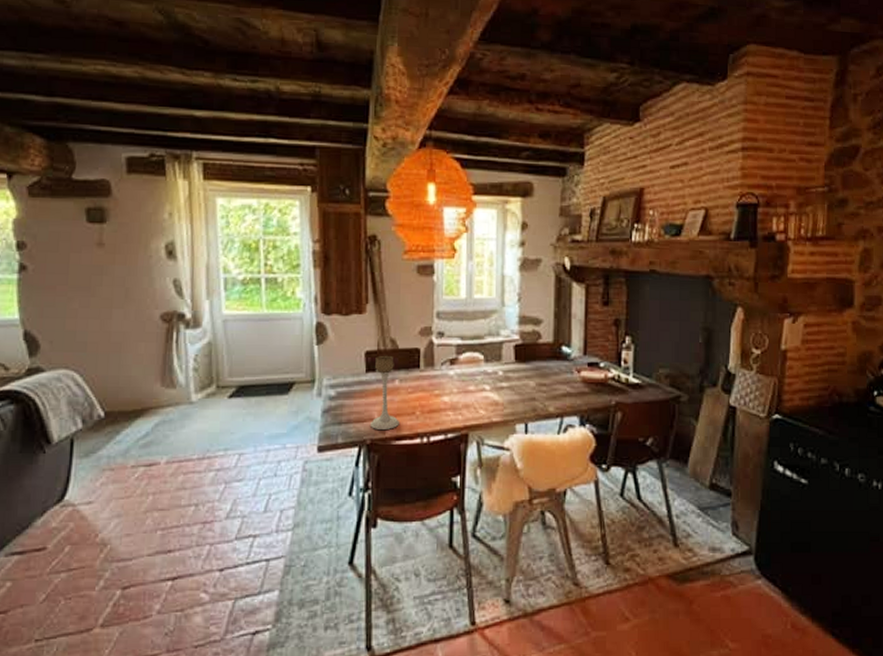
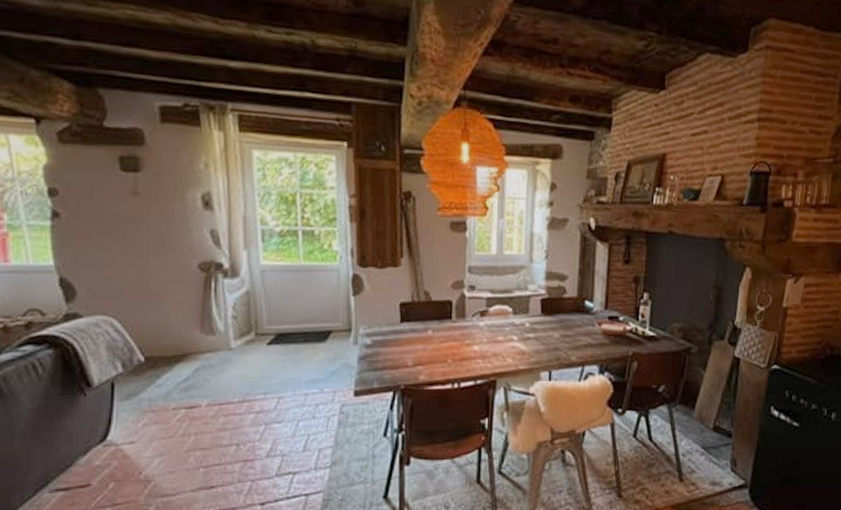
candle holder: present [371,355,399,429] -> none [405,306,432,376]

